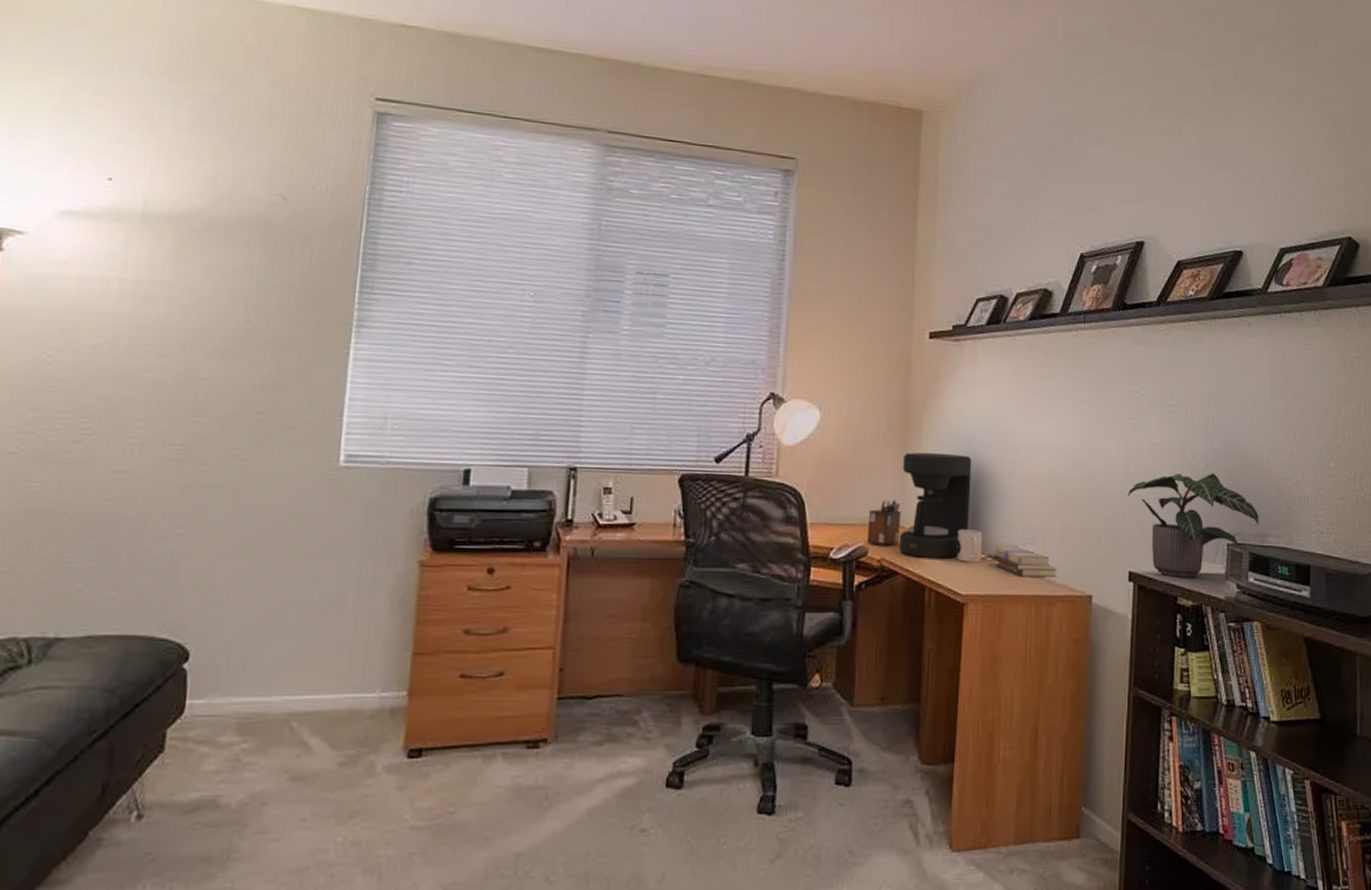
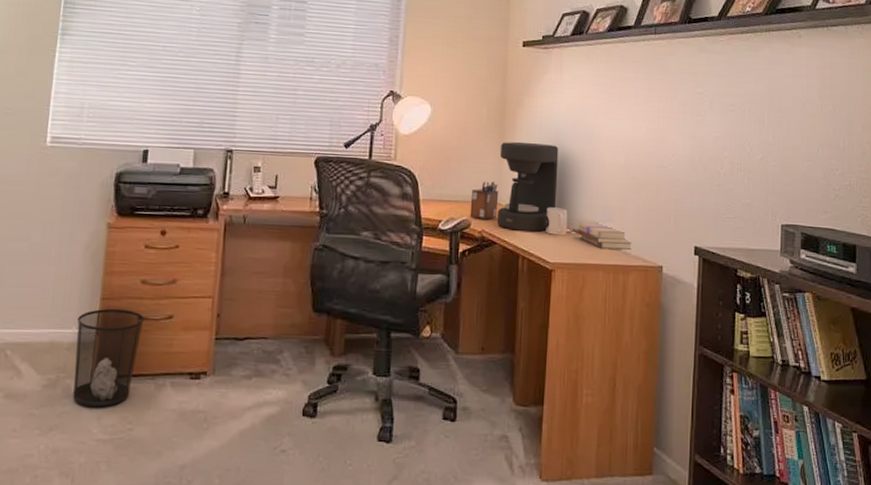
waste bin: none [378,665,469,788] -> present [72,308,145,408]
potted plant: present [1127,473,1259,578] -> none [693,163,810,253]

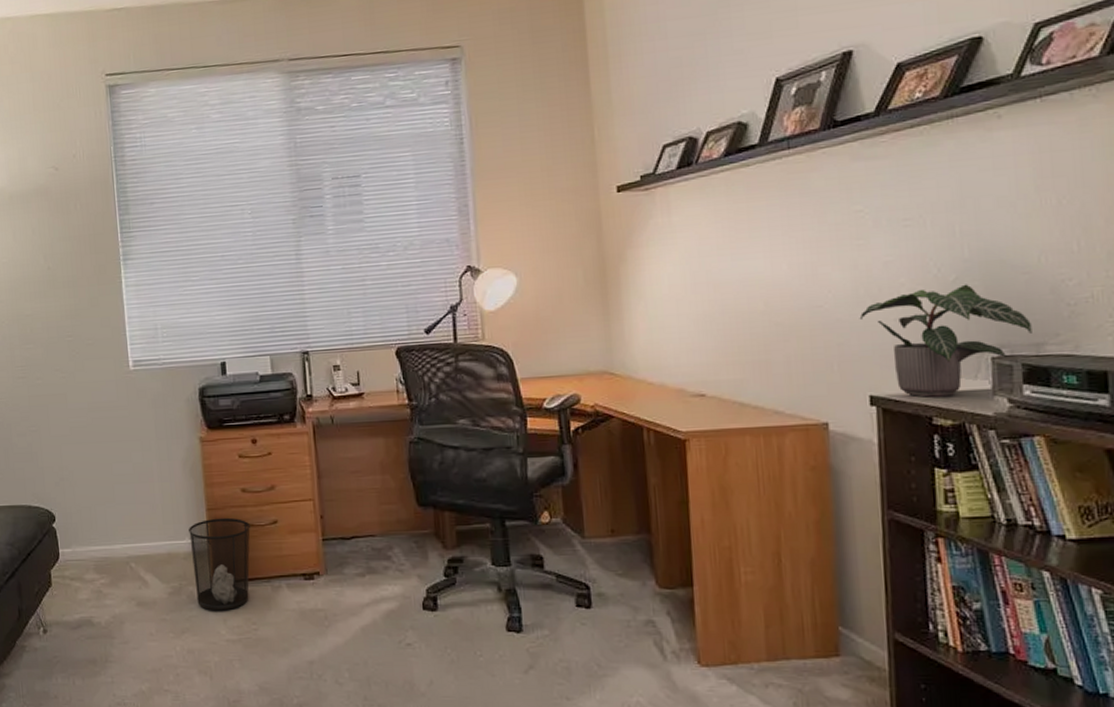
desk organizer: present [470,180,499,221] -> none [576,348,610,394]
coffee maker: present [497,141,559,233] -> none [605,299,682,401]
mug: present [545,207,568,236] -> none [670,369,699,401]
books: present [572,222,632,251] -> none [705,381,785,411]
potted plant: none [693,163,810,253] -> present [859,284,1032,397]

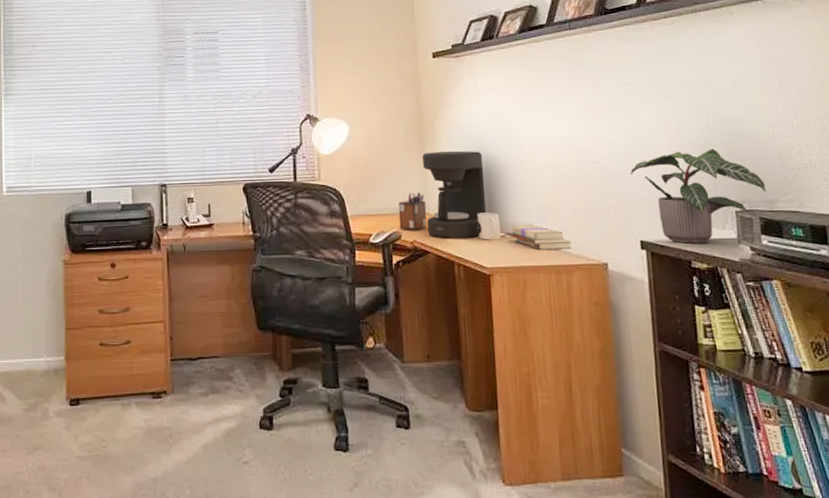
waste bin: present [189,517,251,611] -> none [48,337,106,428]
desk organizer: none [576,348,610,394] -> present [398,191,427,231]
coffee maker: none [605,299,682,401] -> present [423,150,487,239]
mug: none [670,369,699,401] -> present [477,212,501,240]
books: none [705,381,785,411] -> present [506,225,572,251]

